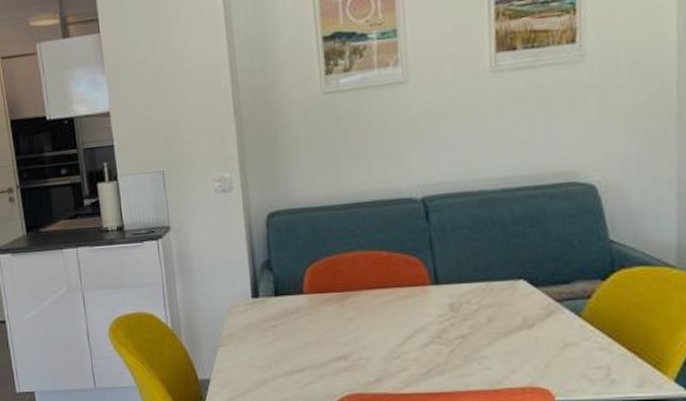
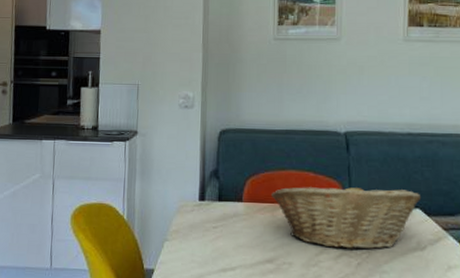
fruit basket: none [338,256,526,337] -> present [272,180,422,251]

